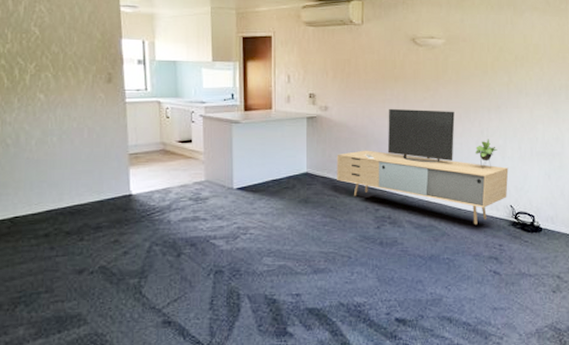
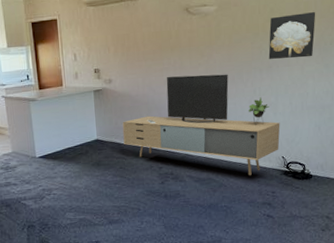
wall art: none [497,54,545,101] -> present [268,11,316,59]

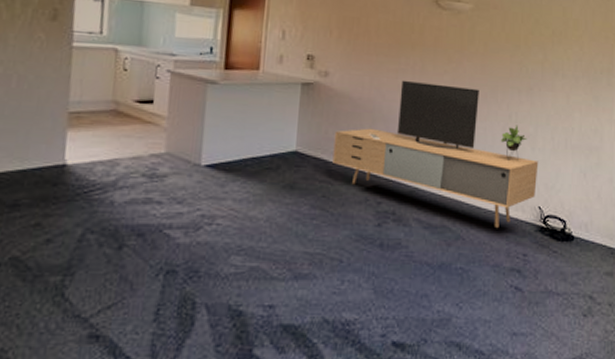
wall art: present [268,11,316,59] -> none [529,29,586,85]

